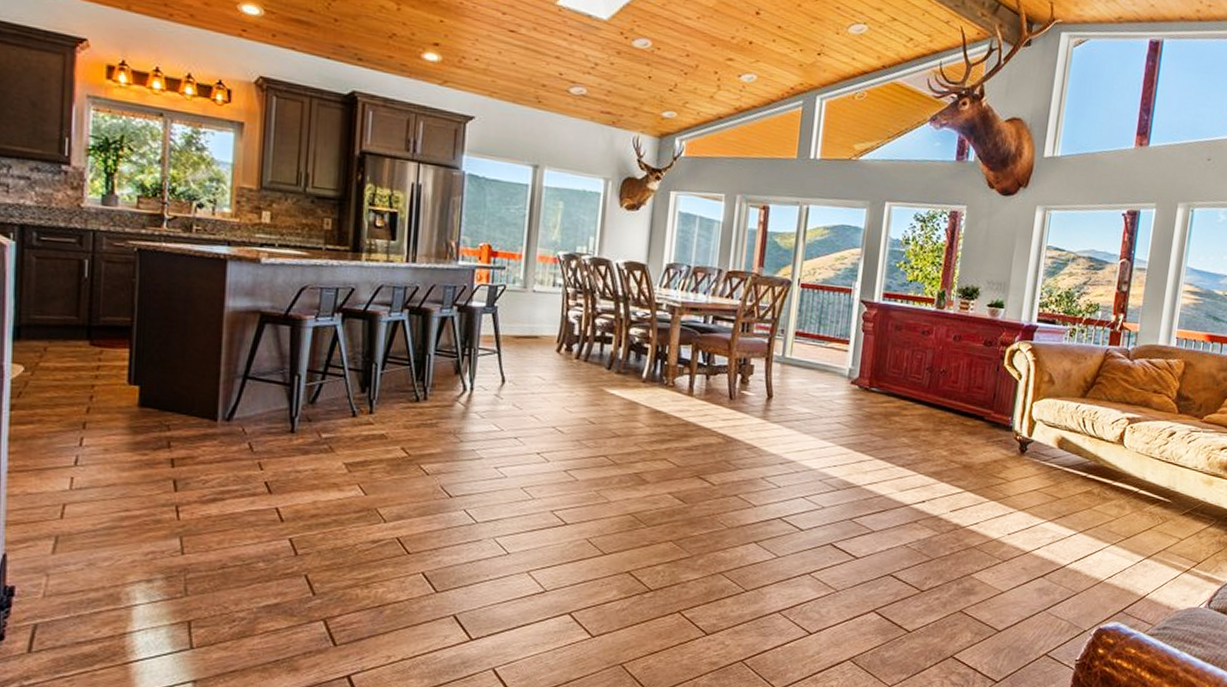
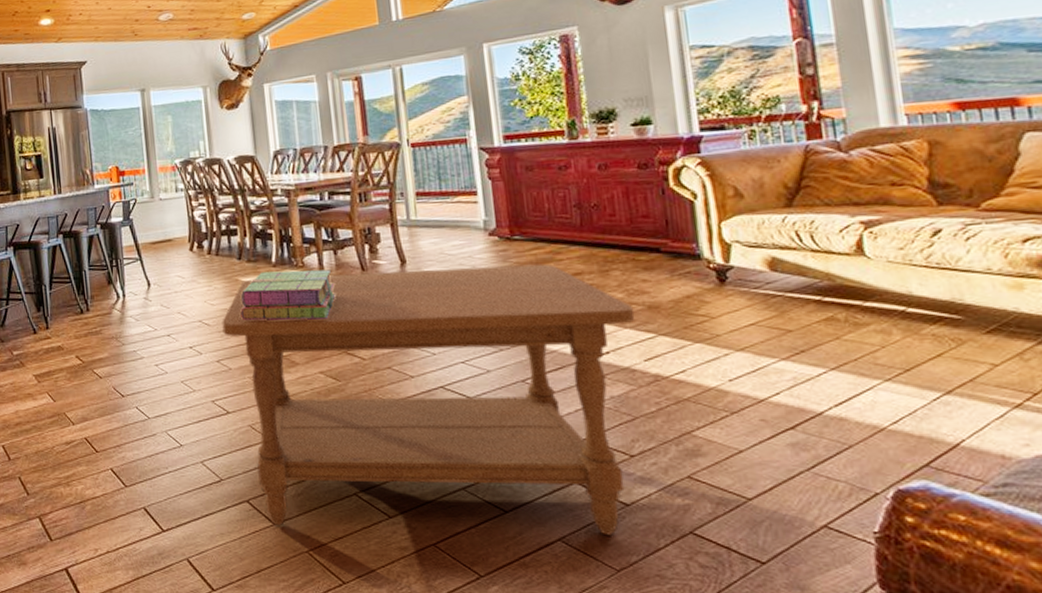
coffee table: none [576,391,953,657] -> present [222,264,635,536]
stack of books: none [599,386,701,442] -> present [240,269,336,321]

